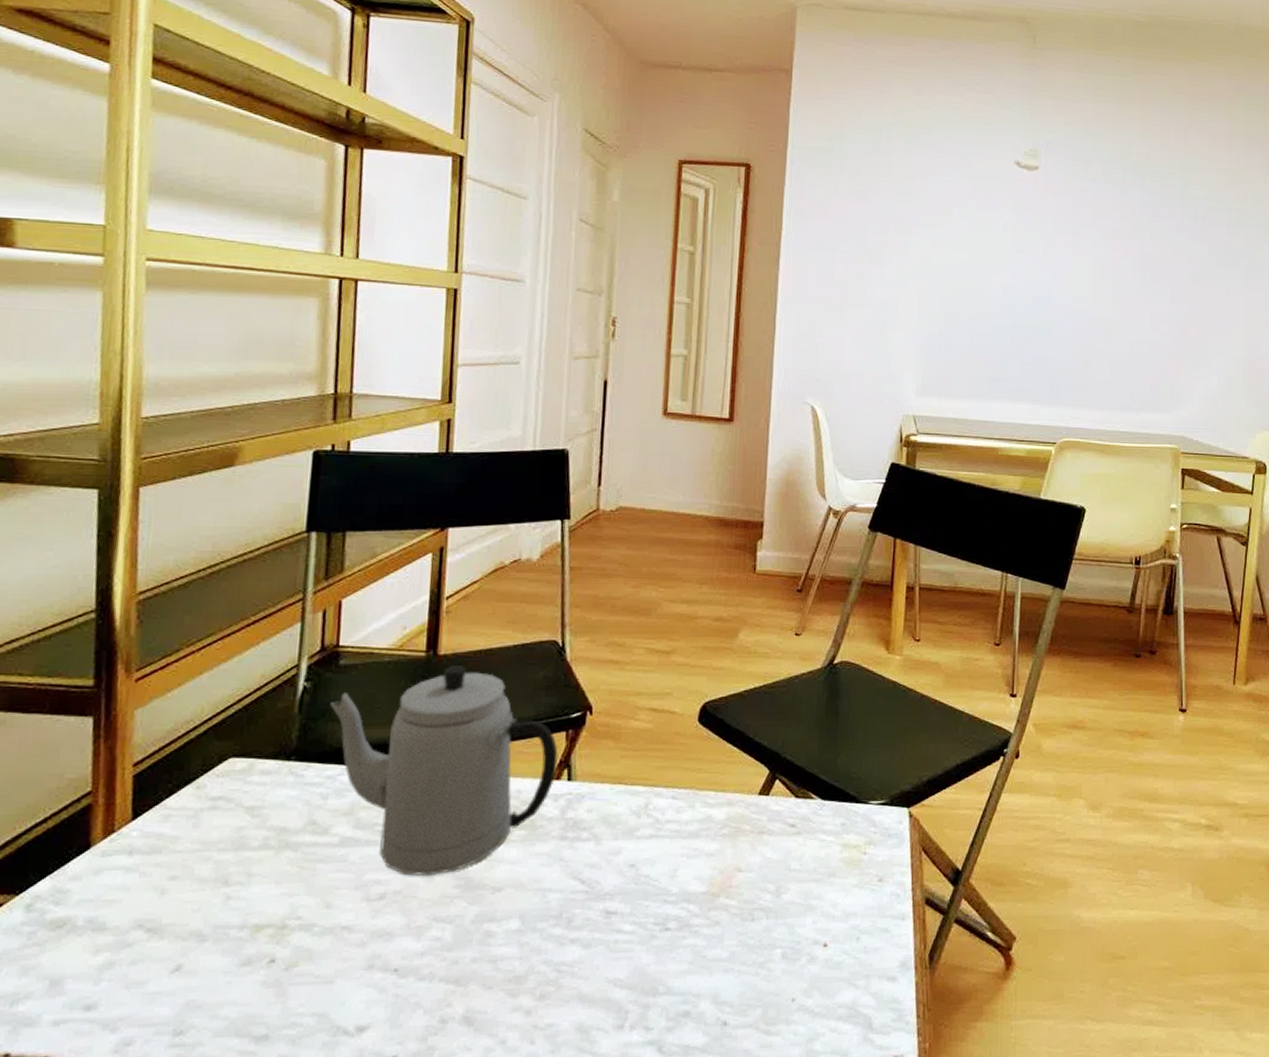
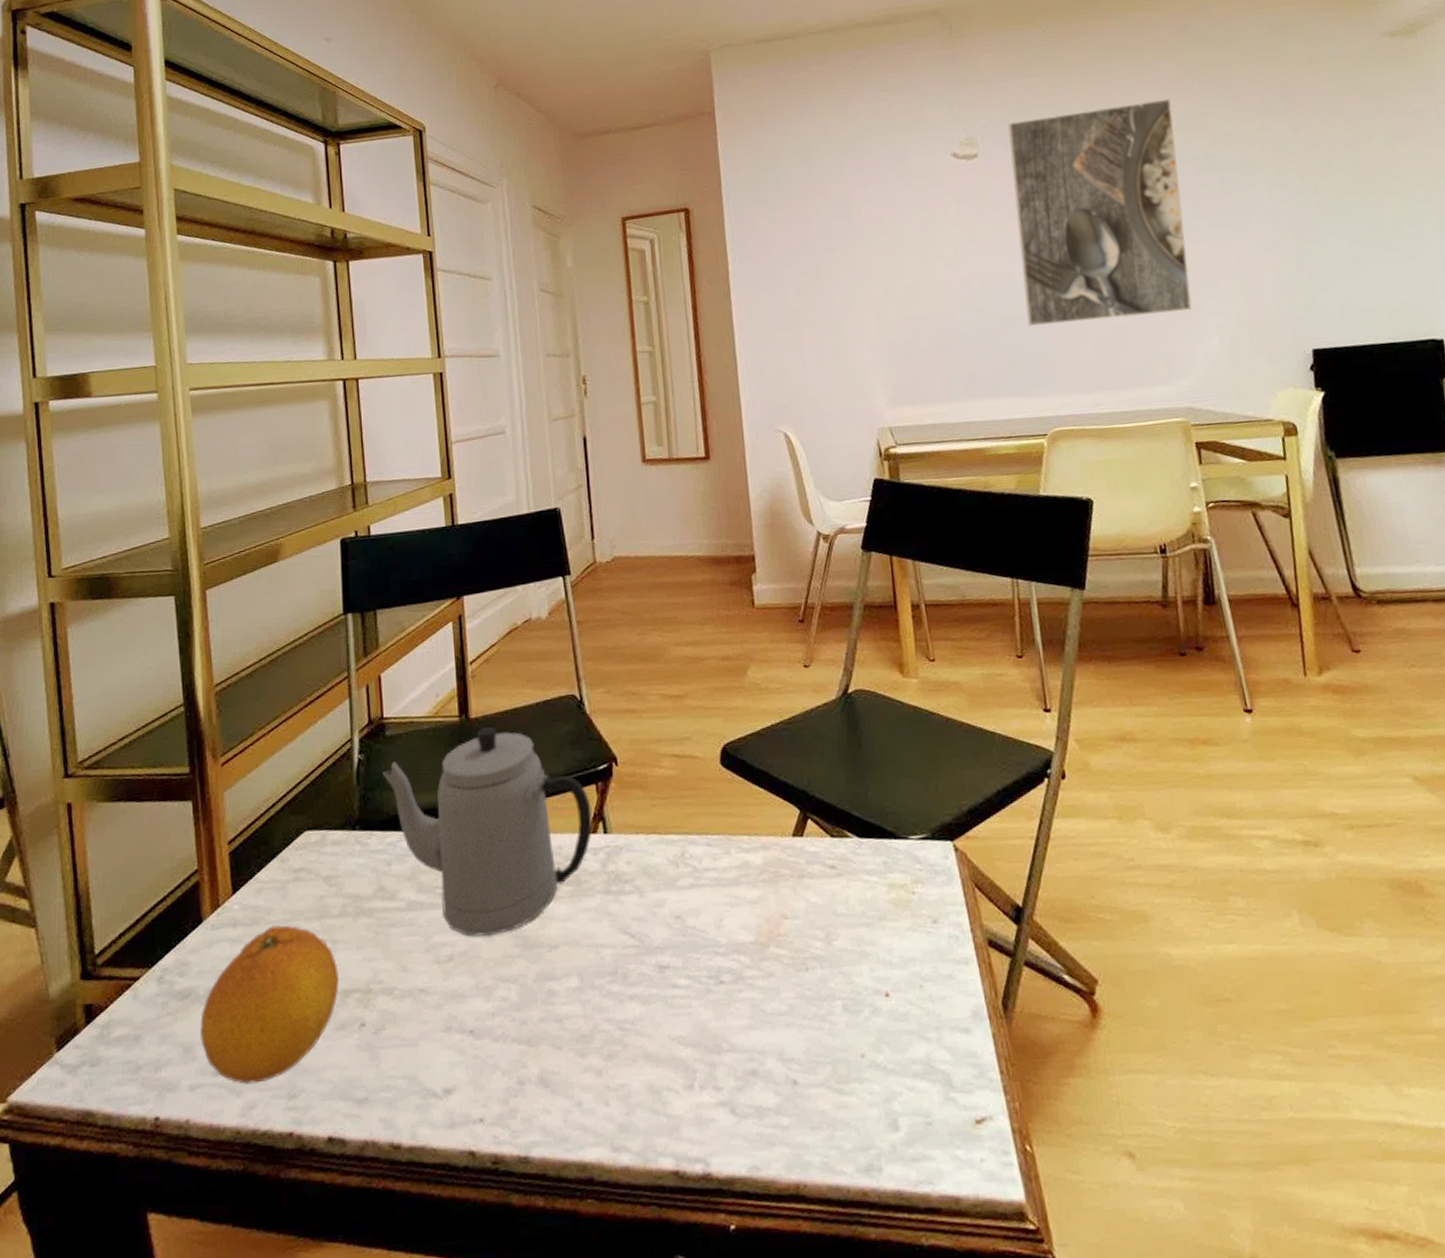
fruit: none [72,855,252,1020] -> present [200,925,340,1084]
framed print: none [1056,143,1217,349] -> present [1008,98,1193,326]

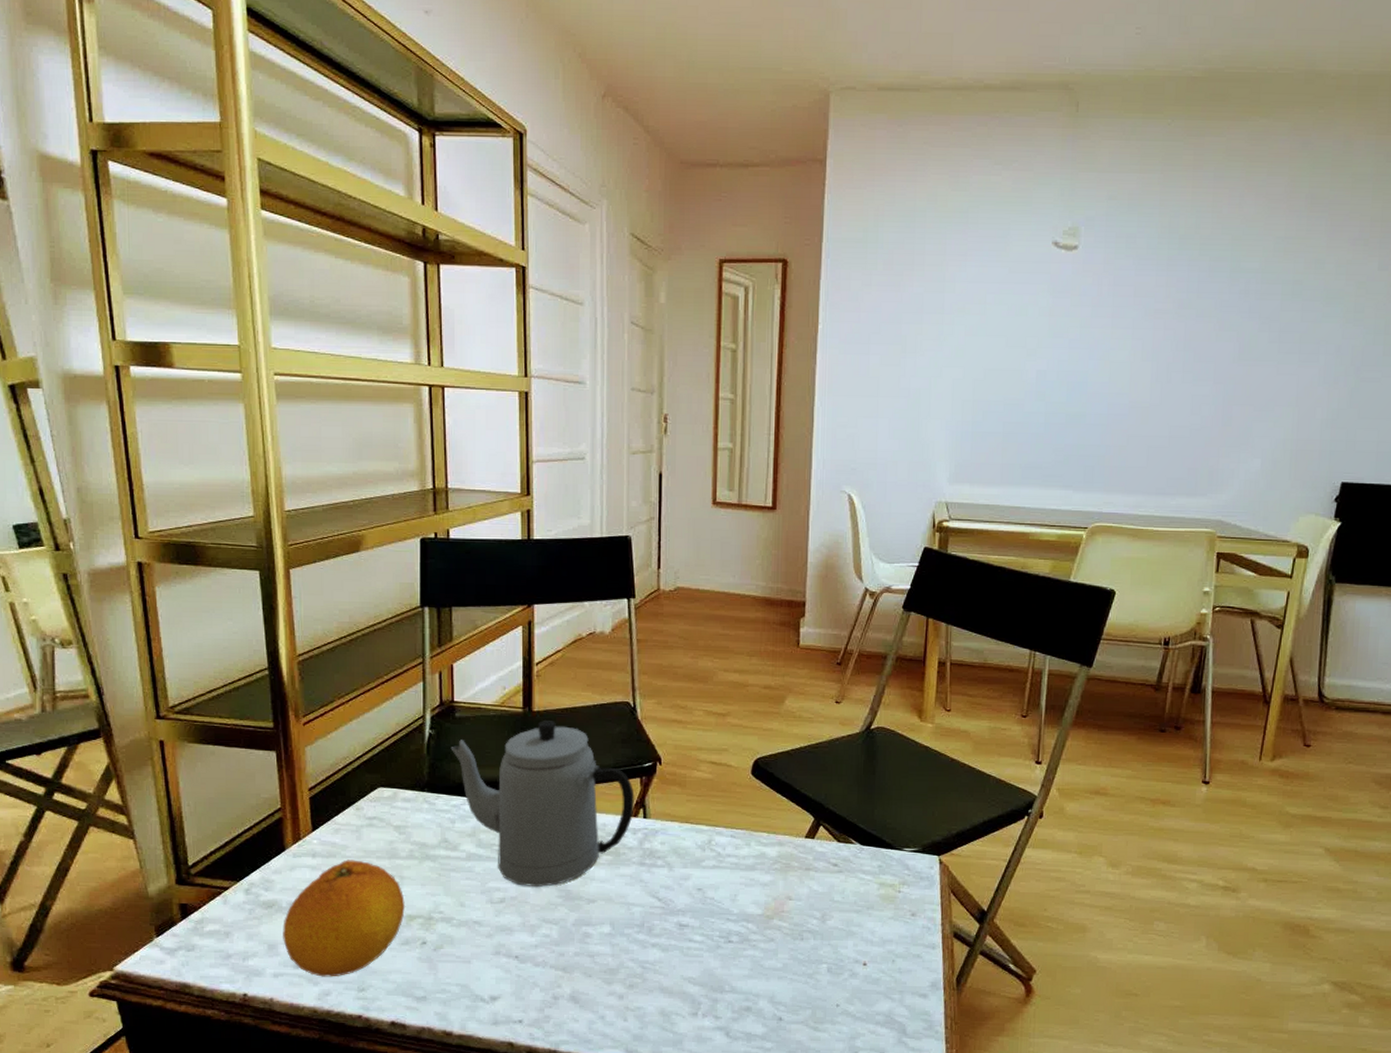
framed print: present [1008,98,1193,326] -> none [1091,215,1275,431]

